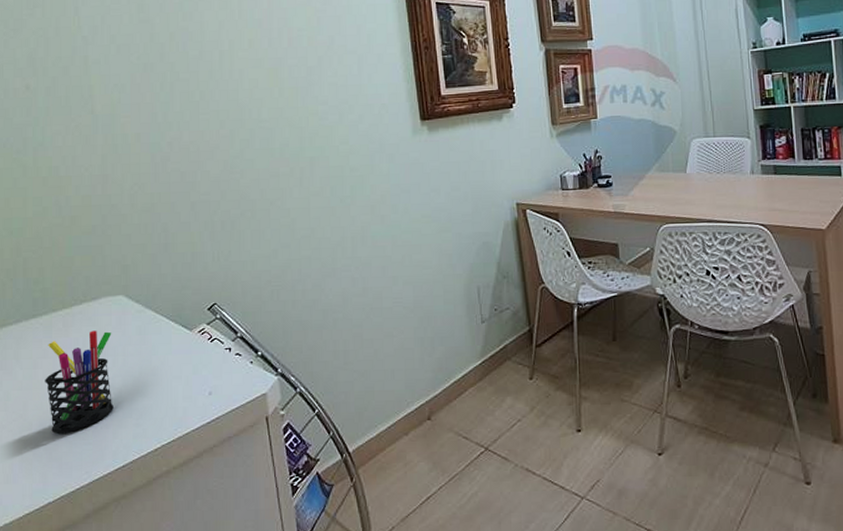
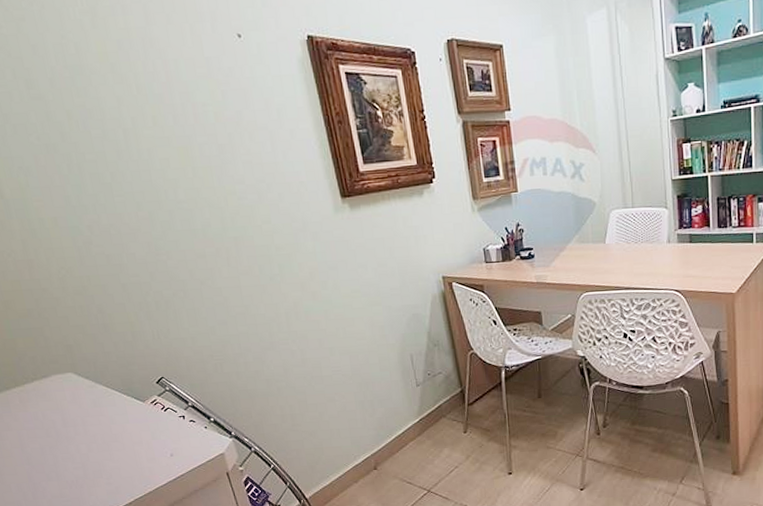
pen holder: present [45,330,114,434] -> none [9,405,84,494]

